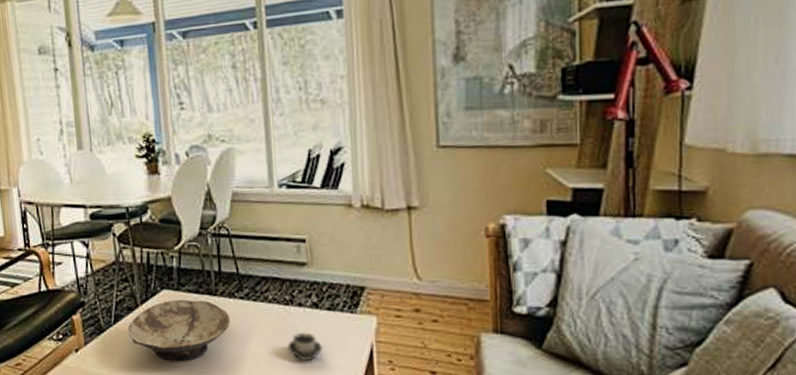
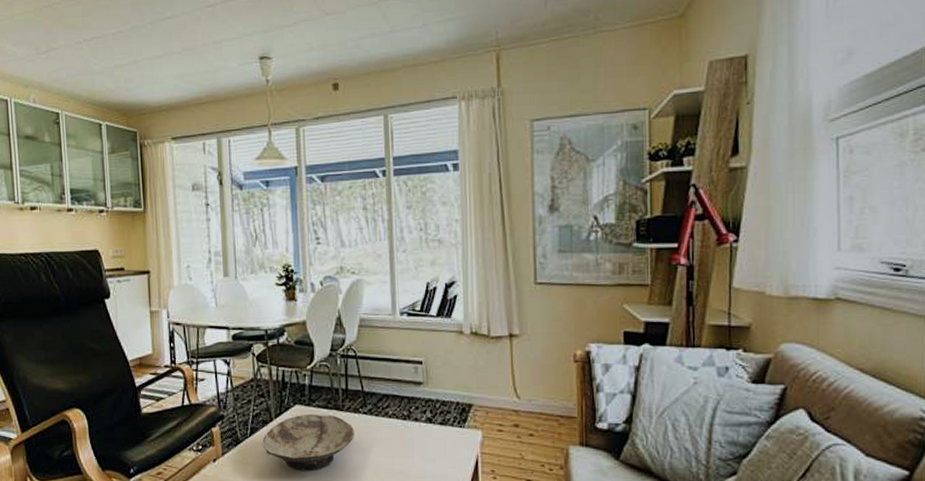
cup: present [288,332,323,362] -> none [404,444,435,471]

